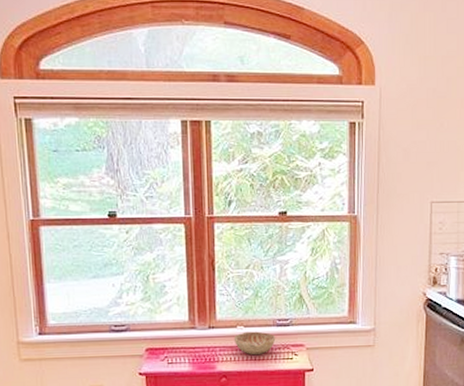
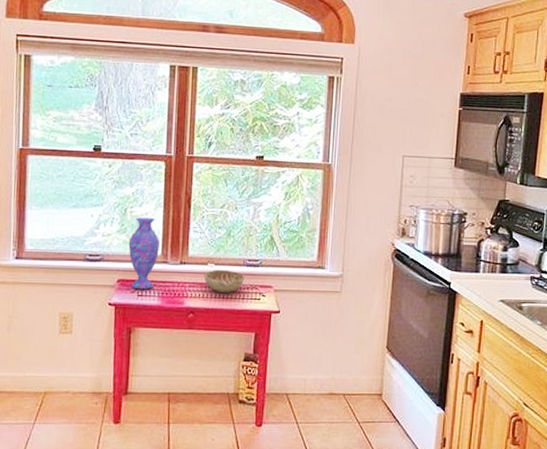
vase: none [153,283,187,357] -> present [128,217,160,290]

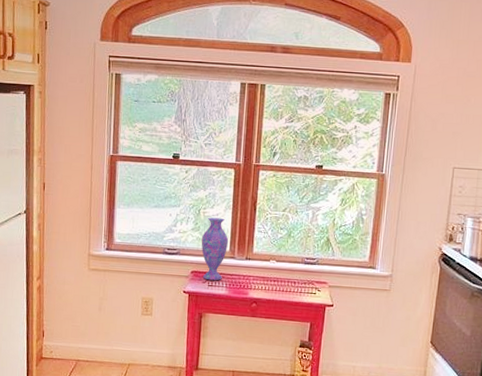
decorative bowl: present [203,269,245,294] -> none [266,265,303,287]

